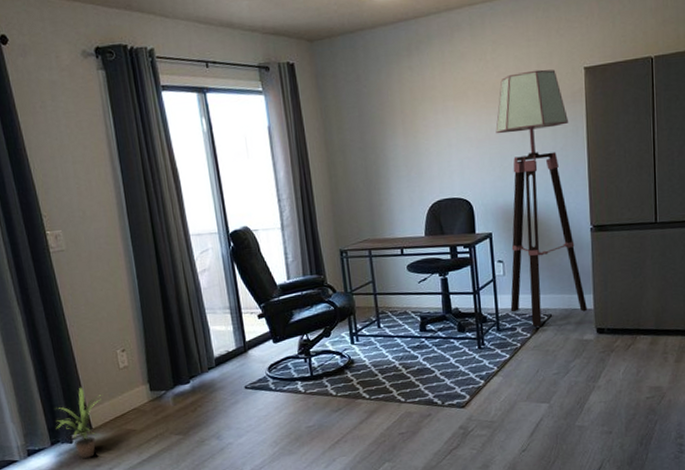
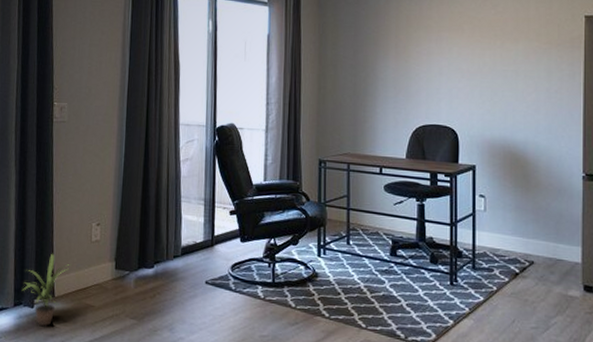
floor lamp: present [496,69,587,327] -> none [488,13,574,272]

